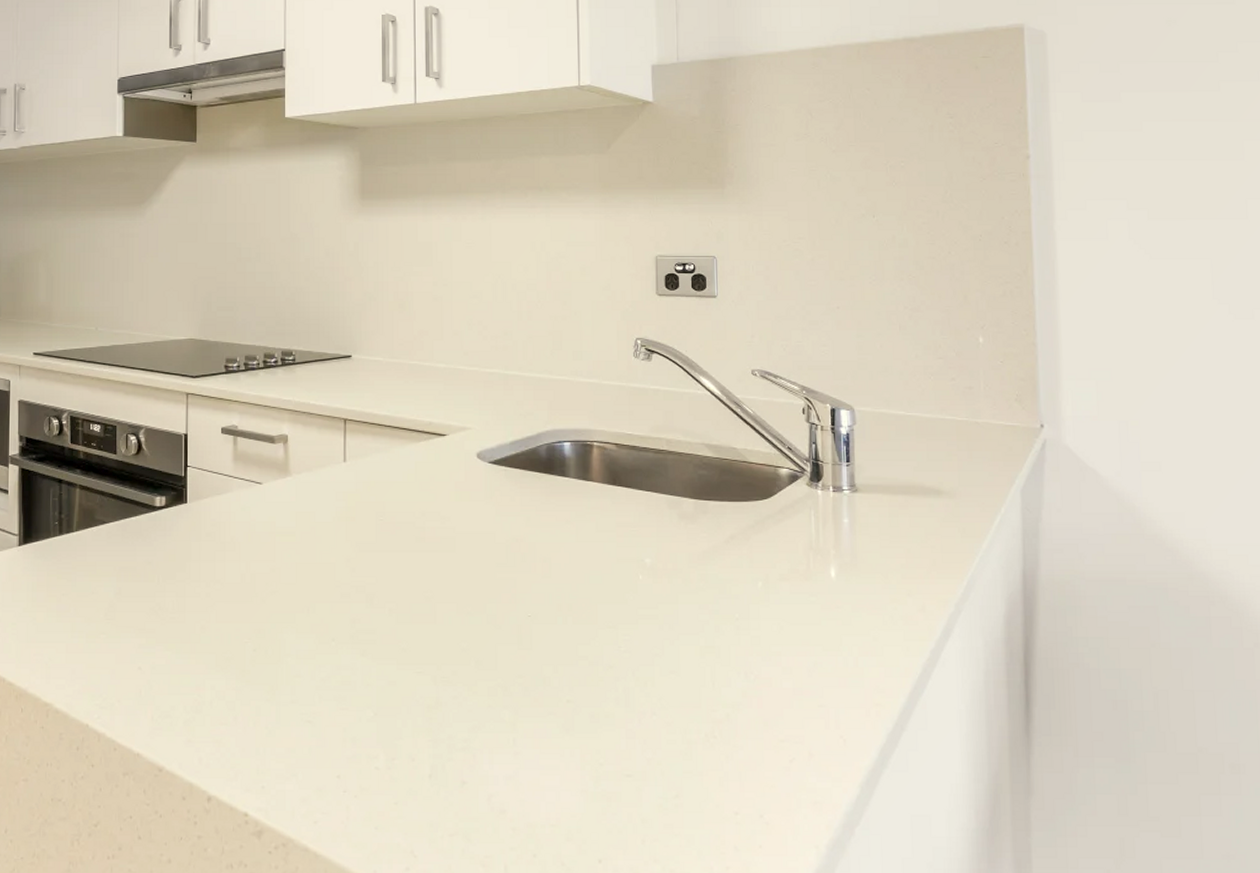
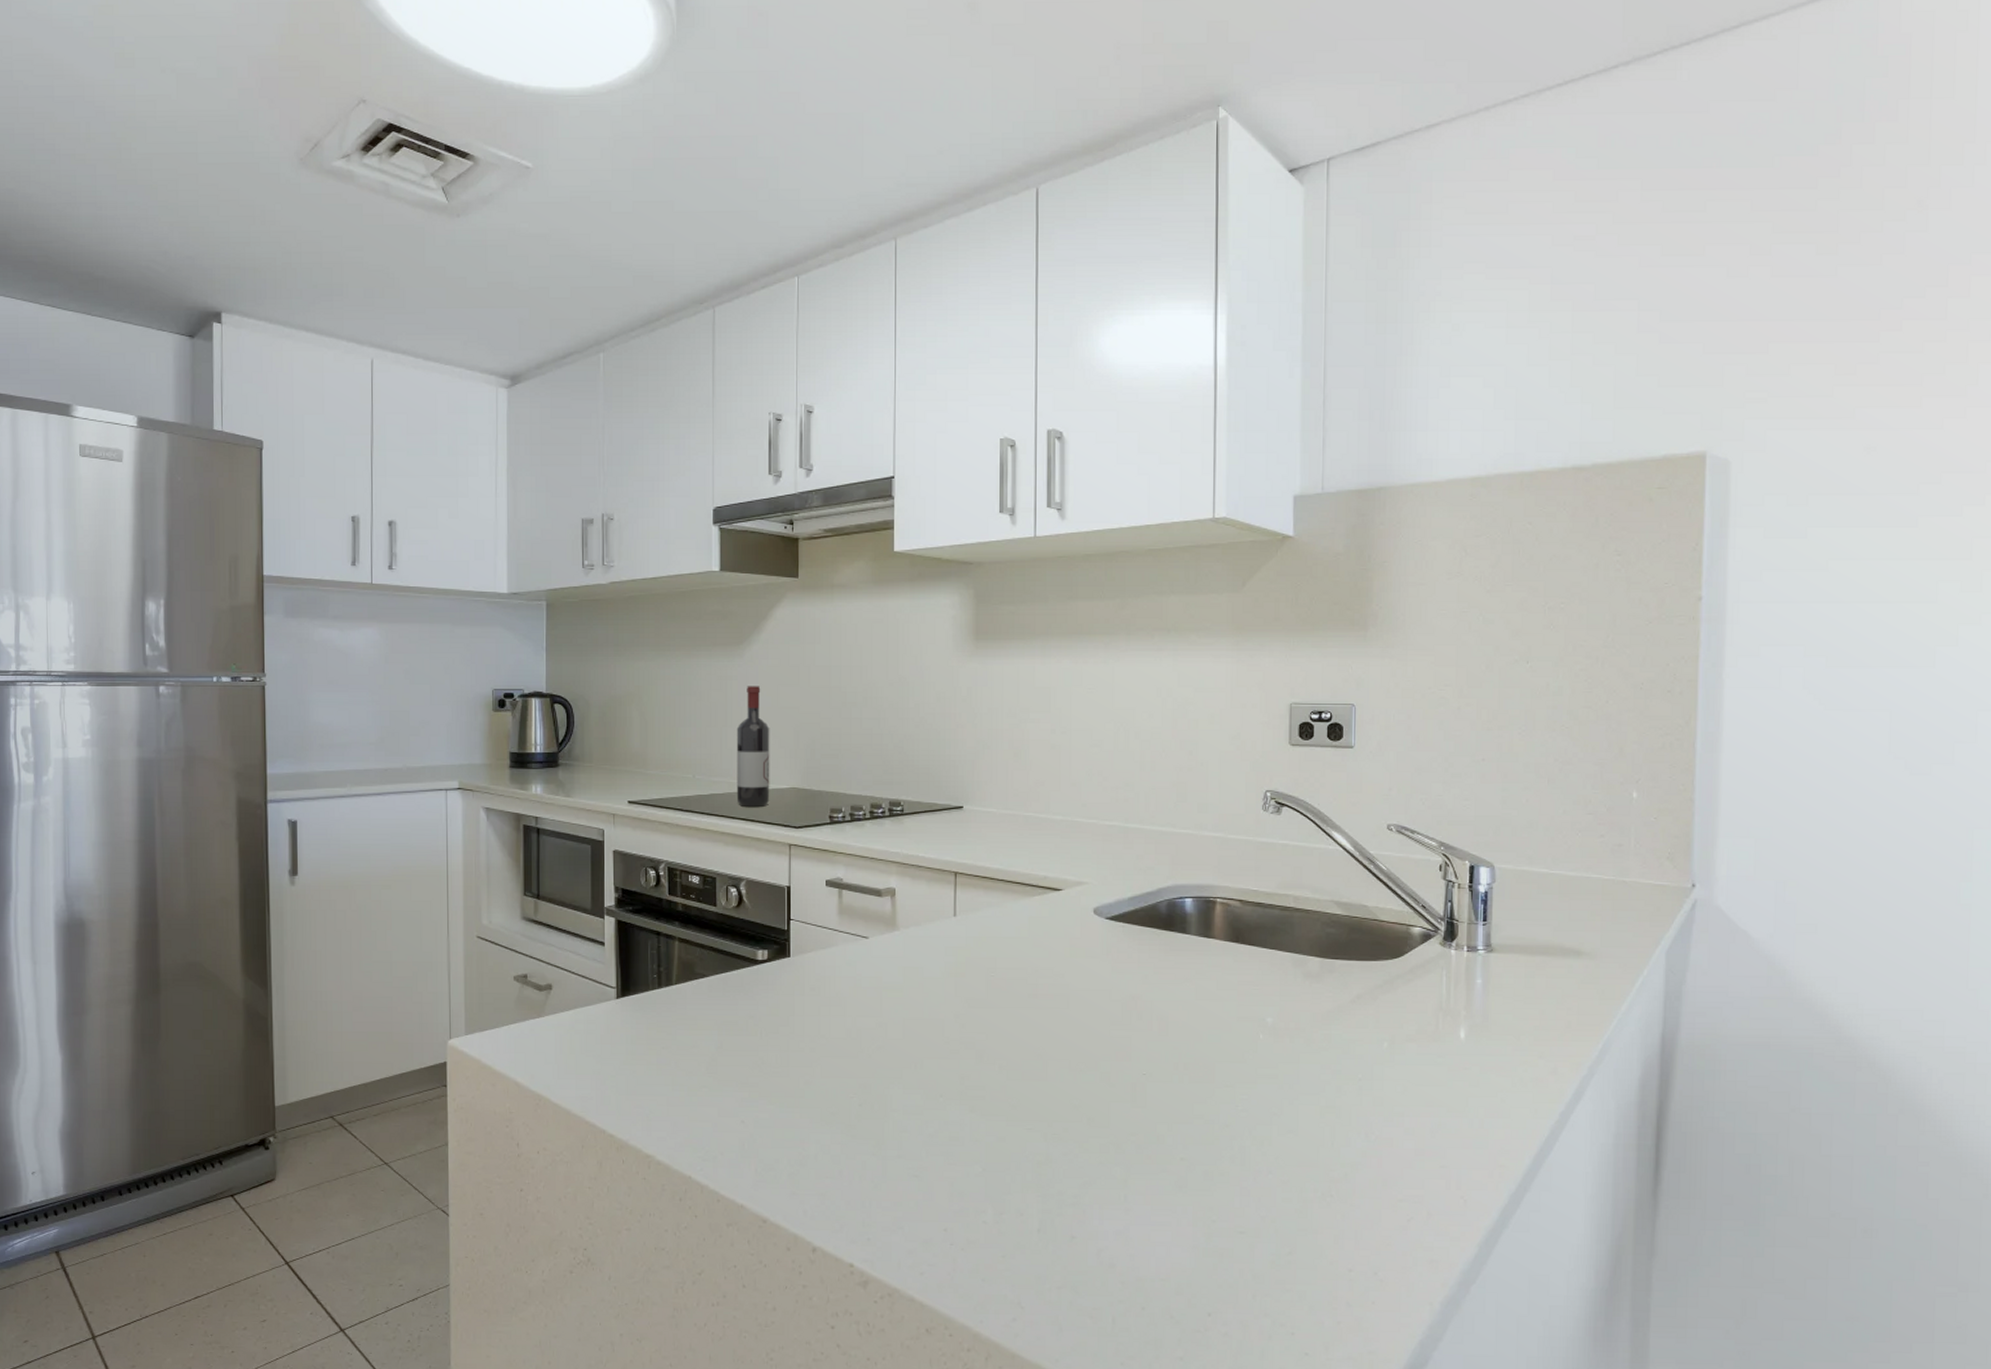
wine bottle: none [137,243,169,358] -> present [736,686,770,808]

